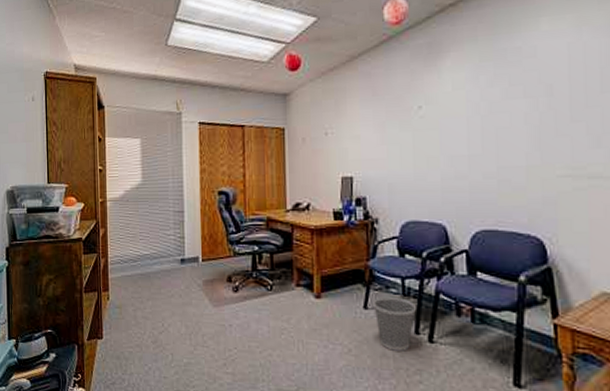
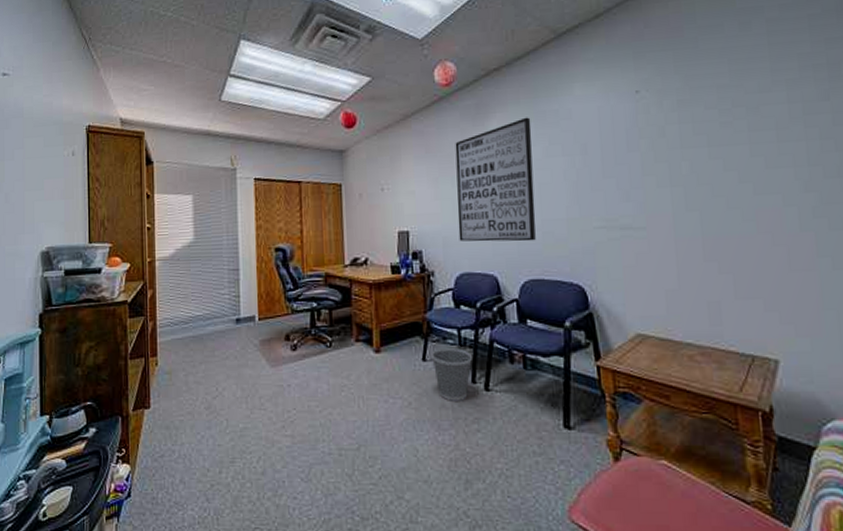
wall art: none [404,56,491,190] -> present [455,117,536,242]

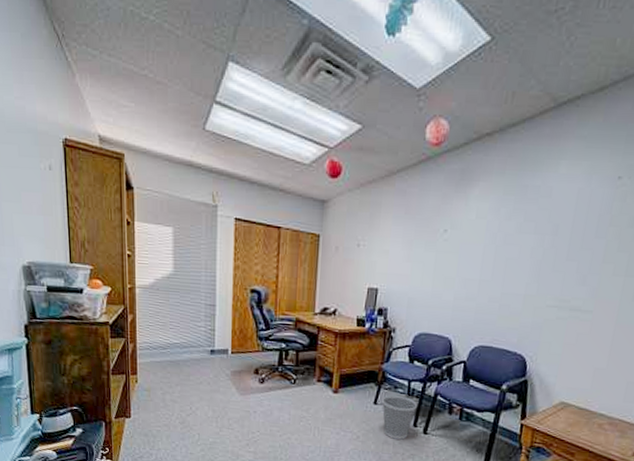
wall art: present [455,117,536,242] -> none [423,189,512,312]

